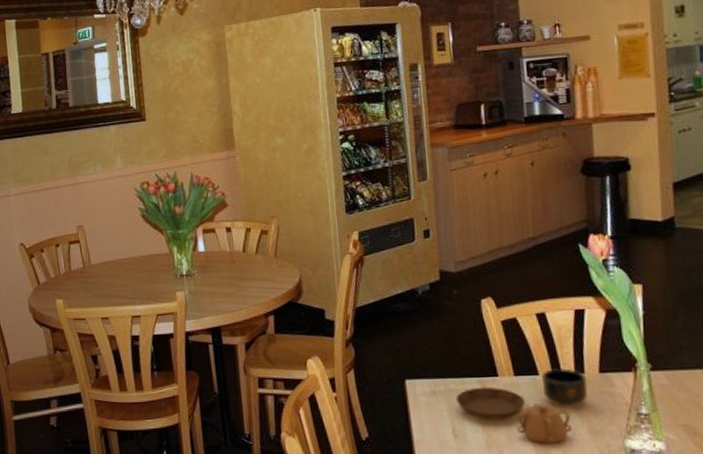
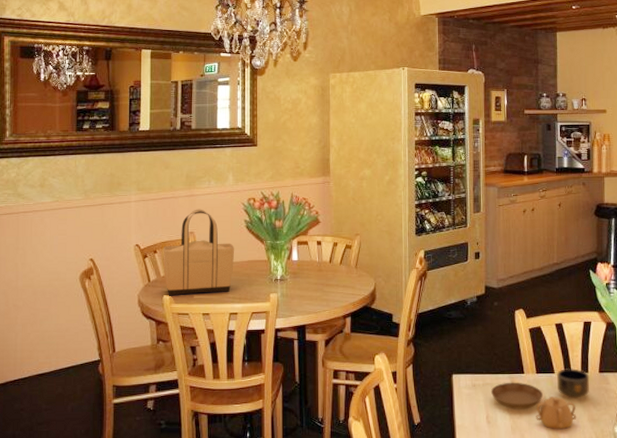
shopping bag: none [50,198,132,300] -> present [163,209,235,296]

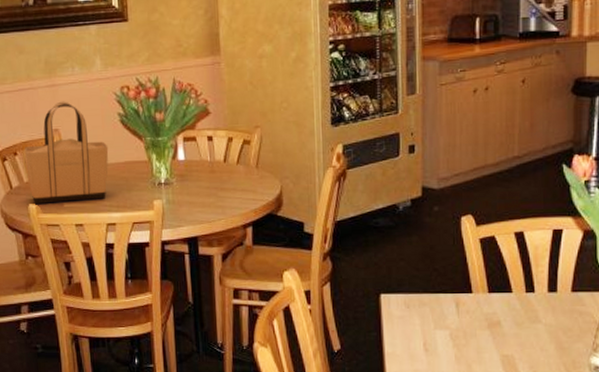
saucer: present [490,382,544,411] -> none [429,303,498,337]
sugar bowl: present [536,396,577,429] -> none [487,320,541,359]
mug: present [556,367,590,398] -> none [514,286,559,323]

